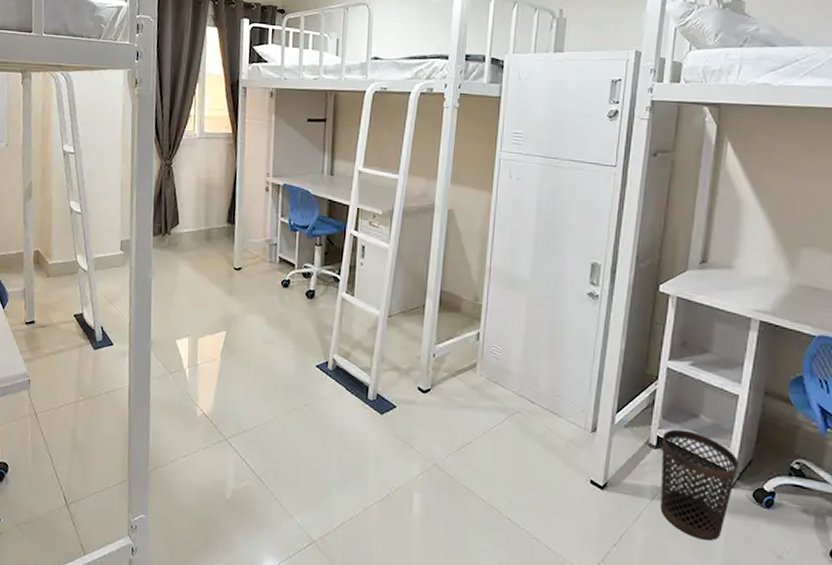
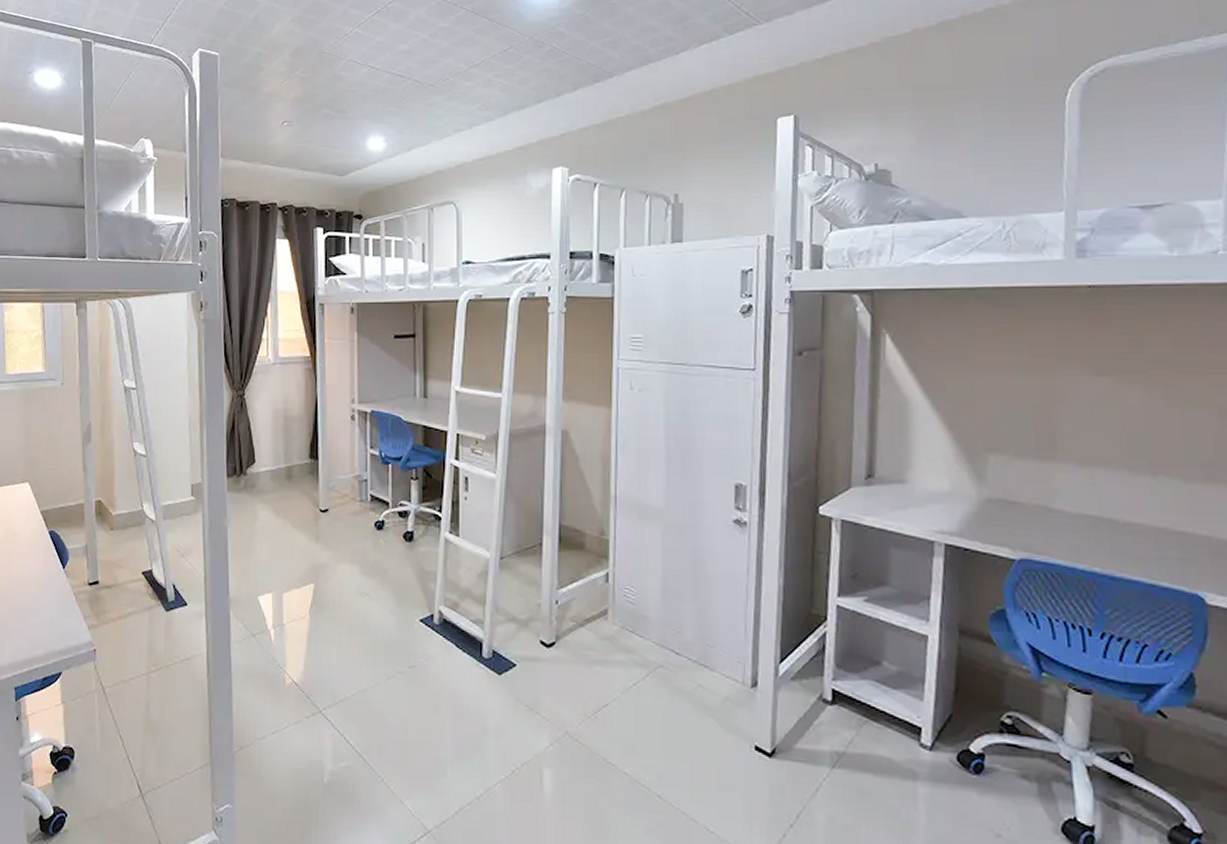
trash bin: present [660,429,738,541] -> none [839,680,936,817]

